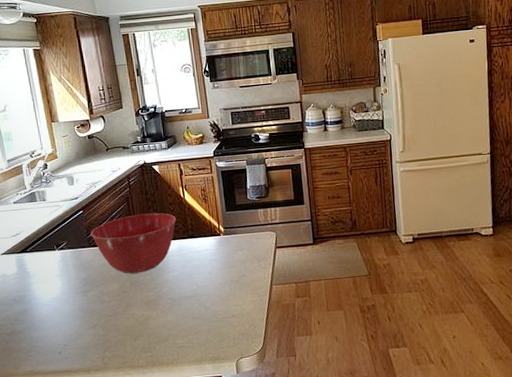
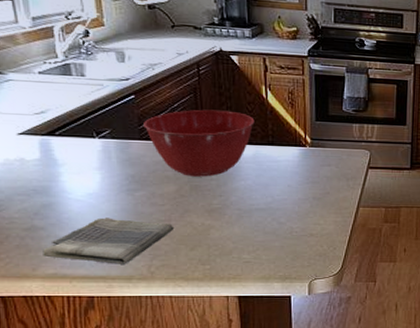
dish towel: none [22,317,120,359] -> present [43,217,175,264]

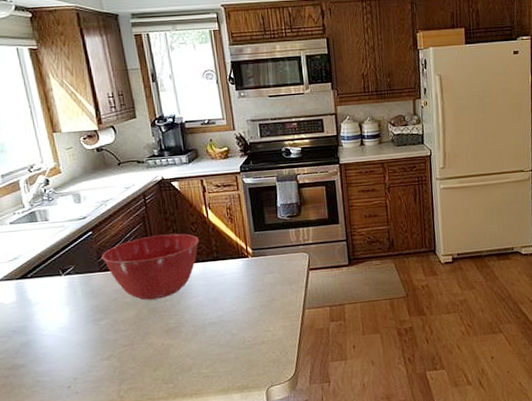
dish towel: present [43,217,175,264] -> none [25,347,138,393]

